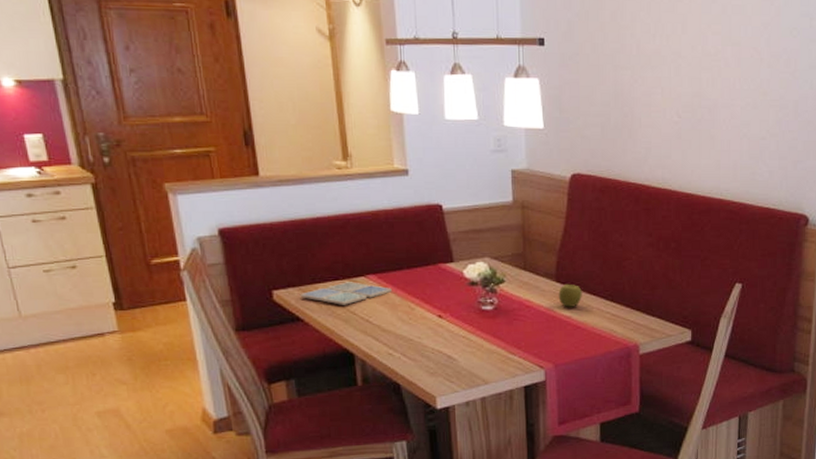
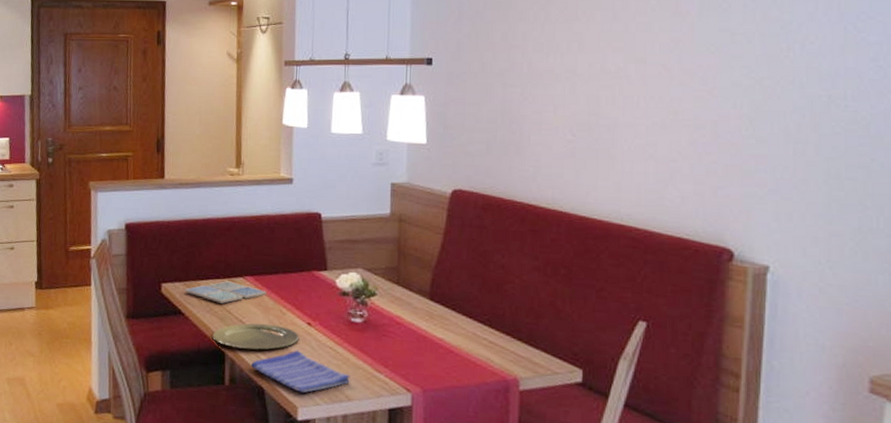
plate: none [338,320,431,348] -> present [212,323,299,350]
dish towel: none [384,343,486,383] -> present [251,350,350,393]
apple: present [558,284,582,307] -> none [431,303,457,329]

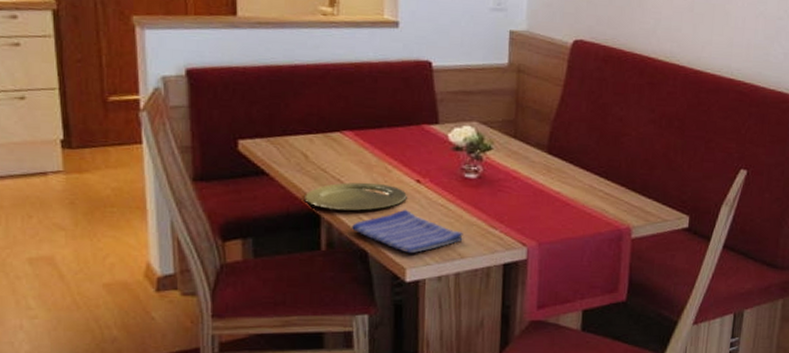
drink coaster: present [184,281,266,304] -> none [267,136,369,162]

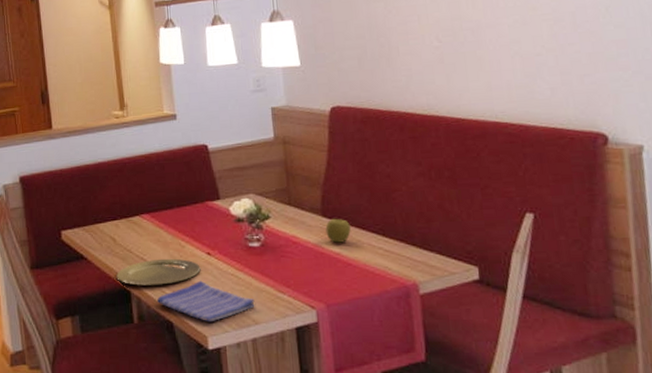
apple: none [548,156,575,182] -> present [325,218,351,243]

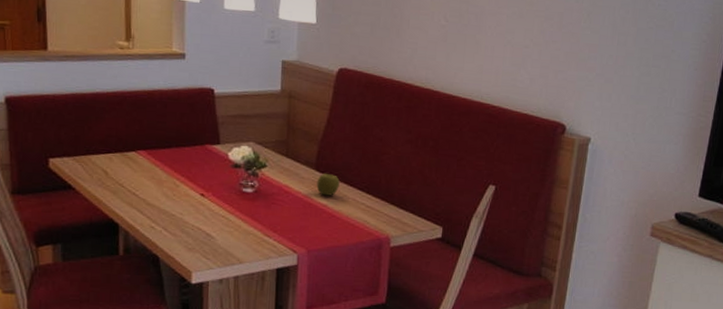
plate: present [116,258,201,286] -> none [105,195,193,221]
dish towel: present [157,280,255,322] -> none [145,219,242,259]

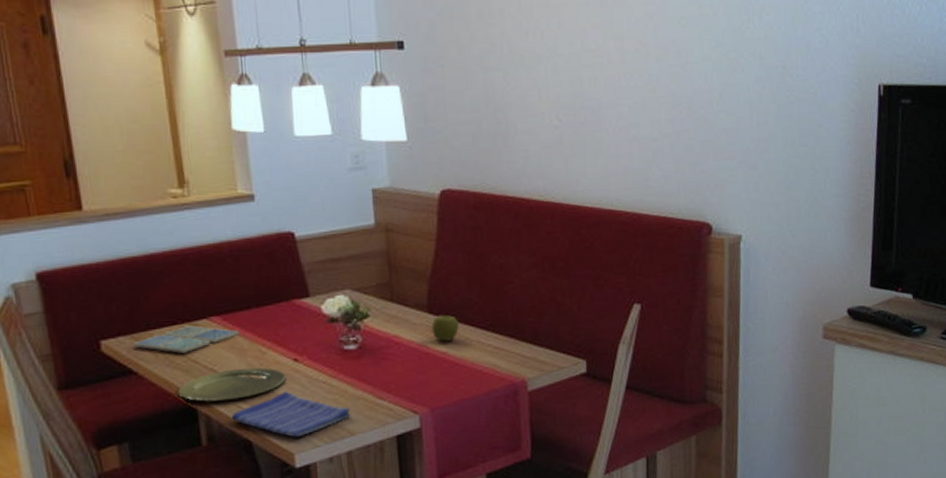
drink coaster: none [73,155,160,177] -> present [132,325,239,353]
plate: none [105,195,193,221] -> present [178,367,286,402]
dish towel: none [145,219,242,259] -> present [232,391,351,438]

